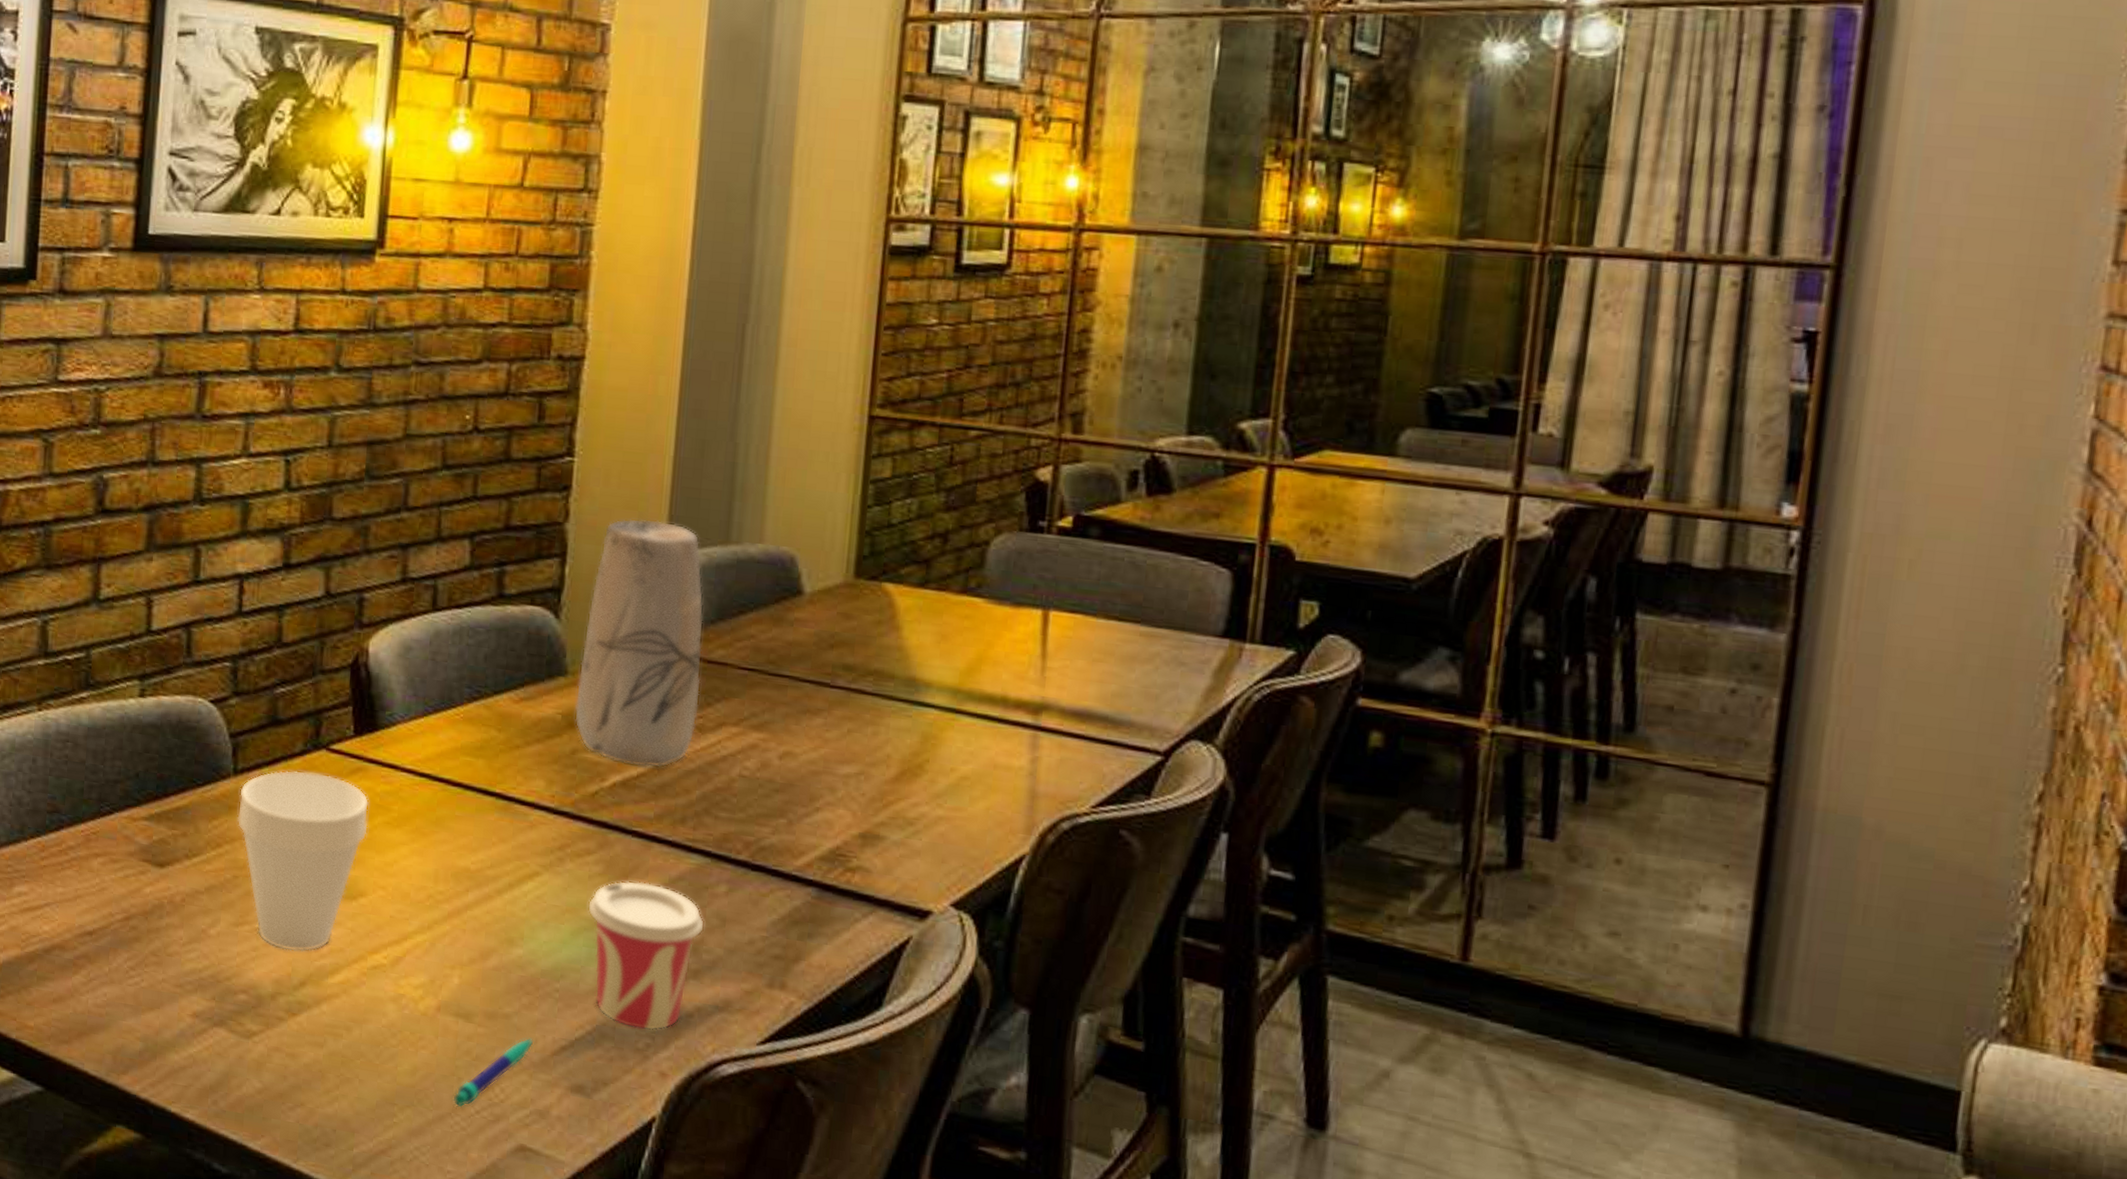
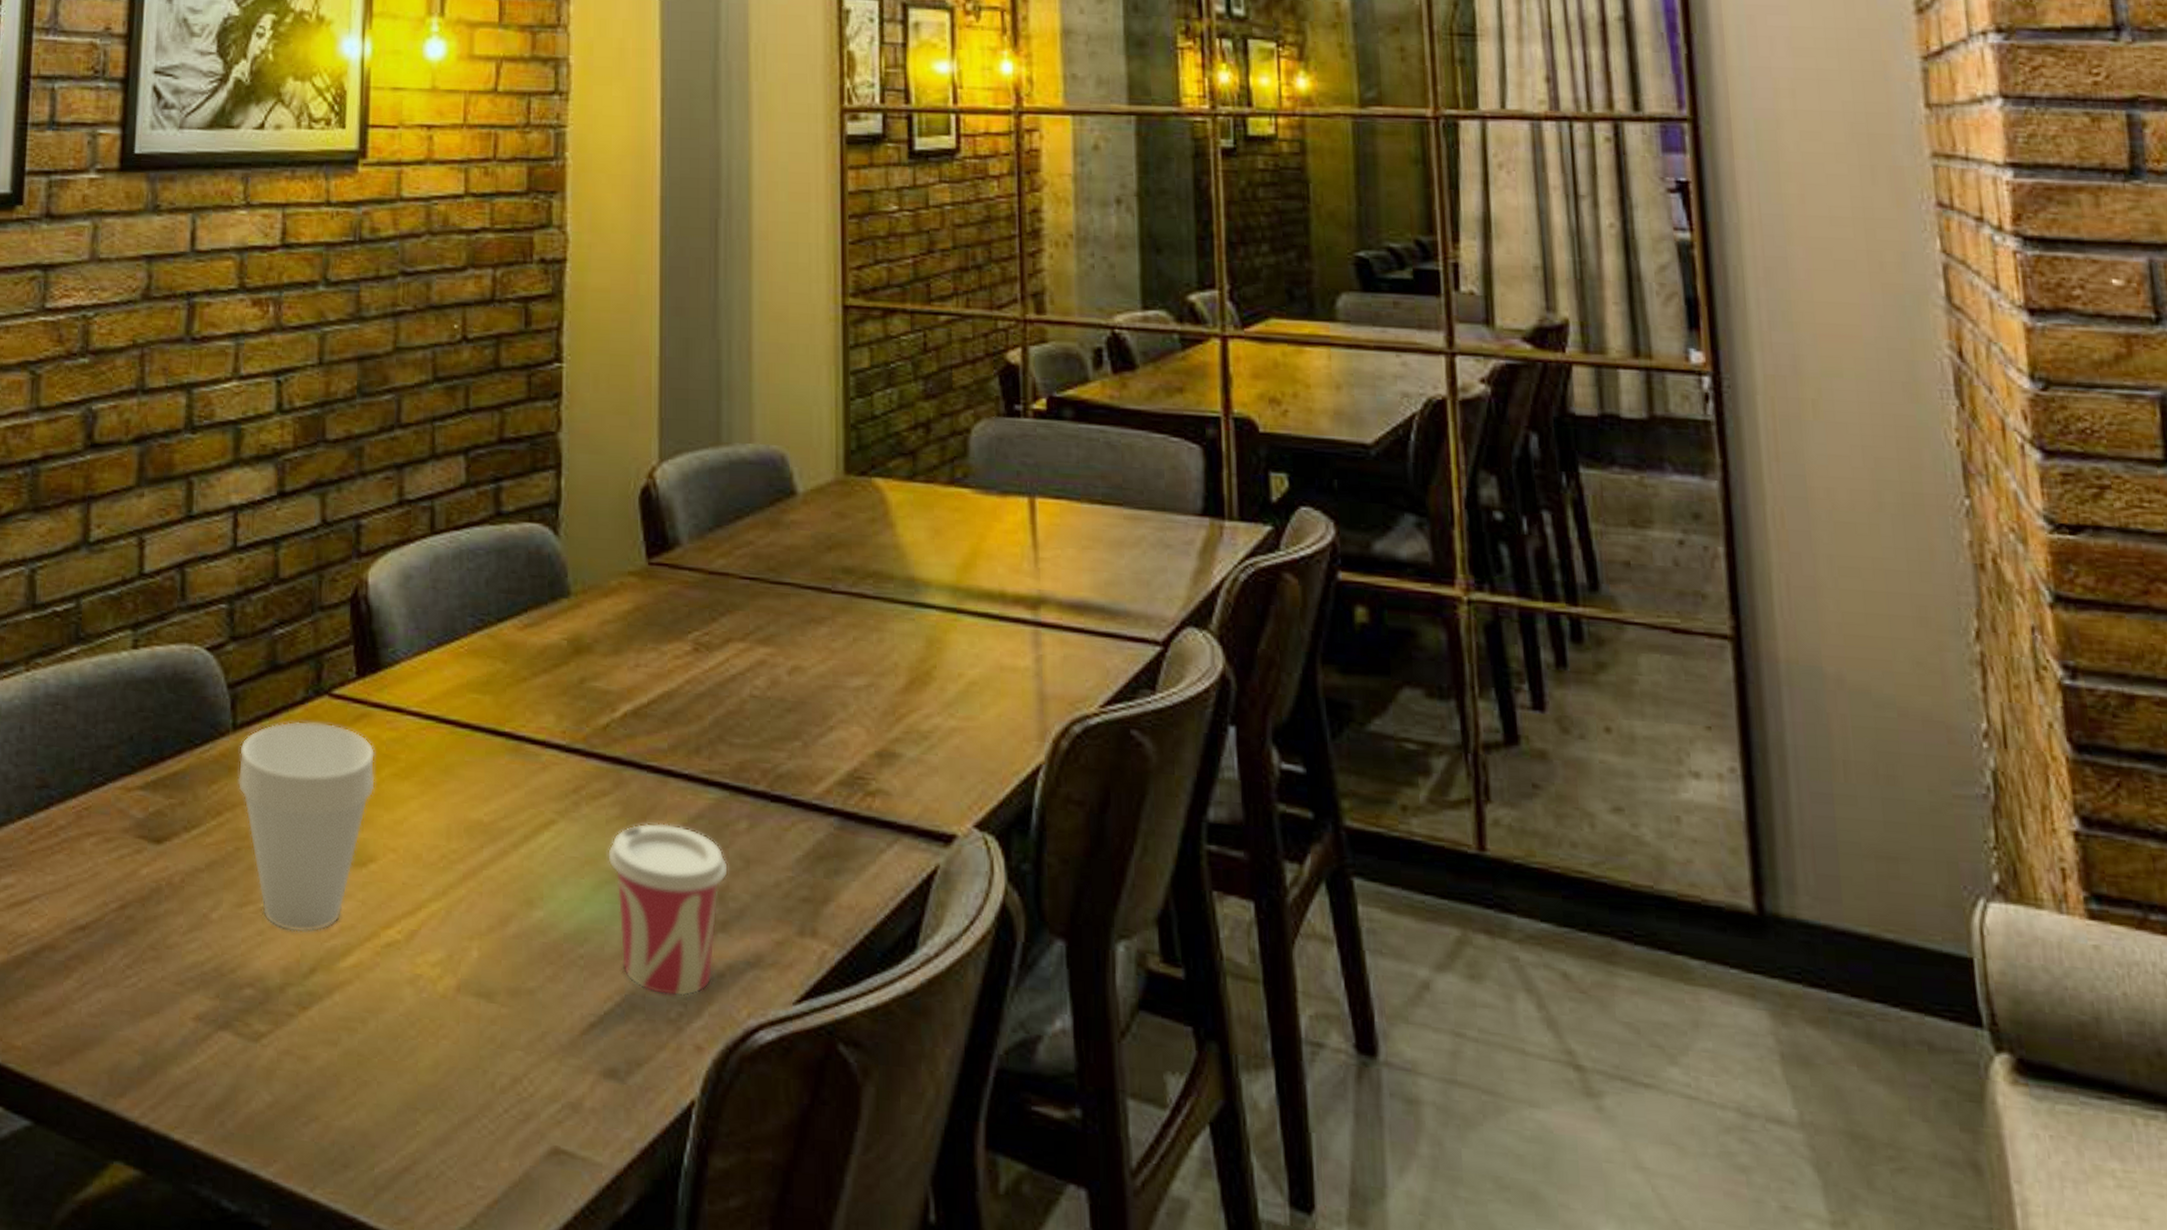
pen: present [453,1037,534,1108] -> none [479,1015,561,1107]
vase: present [574,518,704,768] -> none [580,423,704,694]

